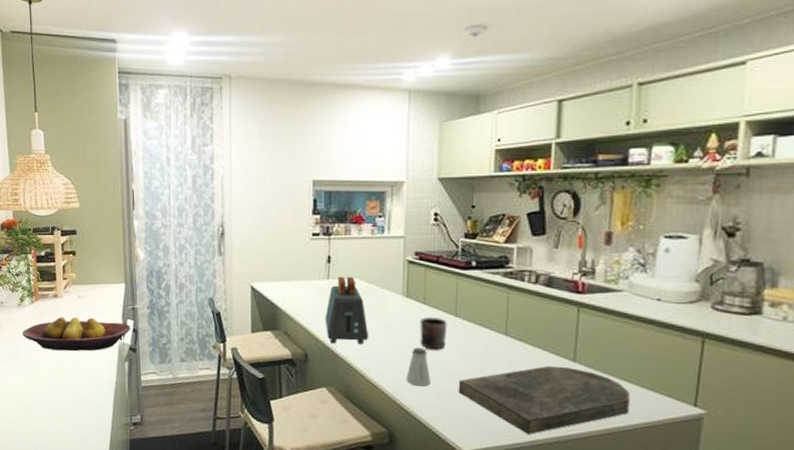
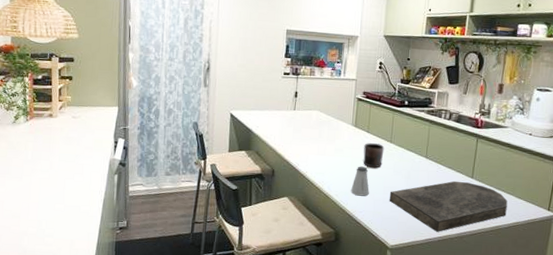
fruit bowl: present [23,317,131,351] -> none [16,134,122,165]
toaster: present [325,276,369,344] -> none [290,108,324,163]

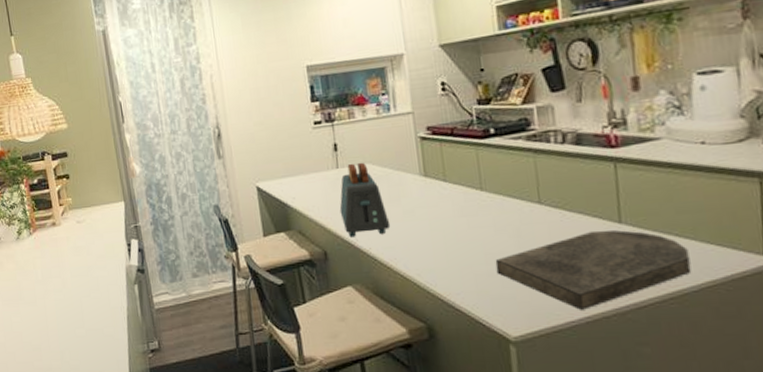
toaster: none [290,108,324,163] -> present [339,162,391,238]
saltshaker: present [351,166,369,196] -> none [437,229,465,272]
mug: present [363,143,384,168] -> none [443,194,475,230]

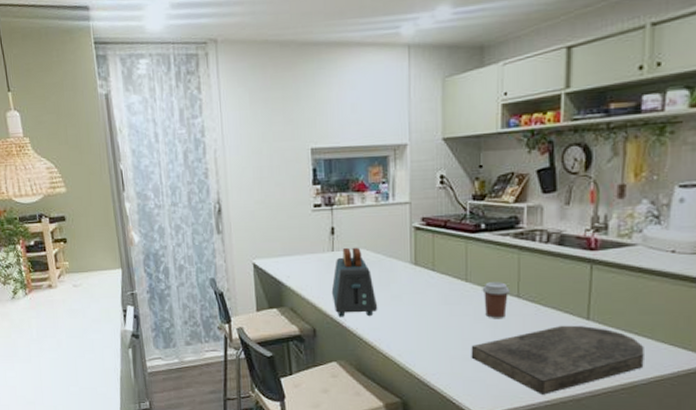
coffee cup: none [499,188,530,229] -> present [482,282,510,319]

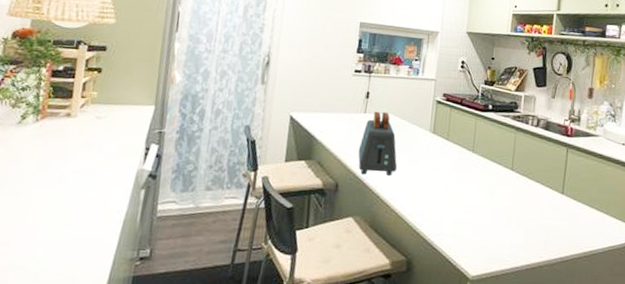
cutting board: present [471,325,644,395] -> none [470,197,602,259]
coffee cup: present [482,282,510,319] -> none [485,155,506,188]

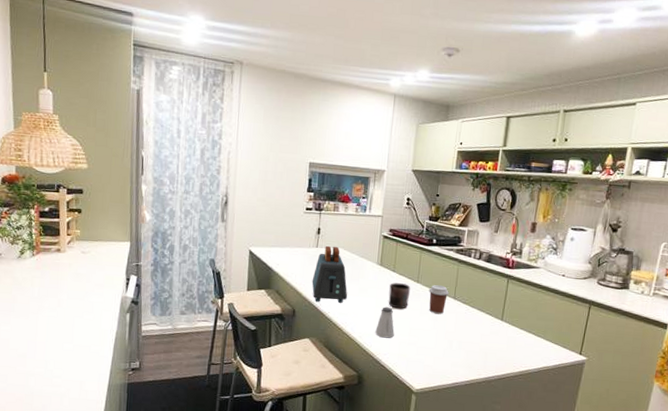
saltshaker: none [427,179,448,216] -> present [375,306,395,338]
mug: none [441,152,466,182] -> present [388,282,411,309]
coffee cup: none [485,155,506,188] -> present [429,285,449,315]

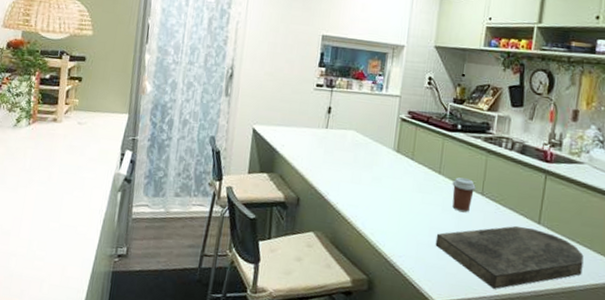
toaster: present [312,245,348,303] -> none [319,126,359,193]
saltshaker: present [375,306,395,338] -> none [389,200,412,238]
mug: present [388,282,411,309] -> none [405,172,432,204]
cutting board: none [415,323,538,376] -> present [435,225,584,289]

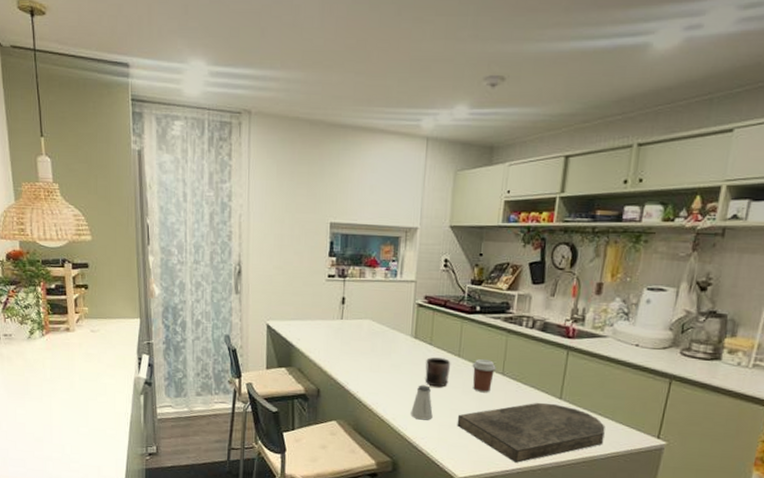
saltshaker: none [389,200,412,238] -> present [411,385,433,420]
mug: none [405,172,432,204] -> present [425,357,451,387]

